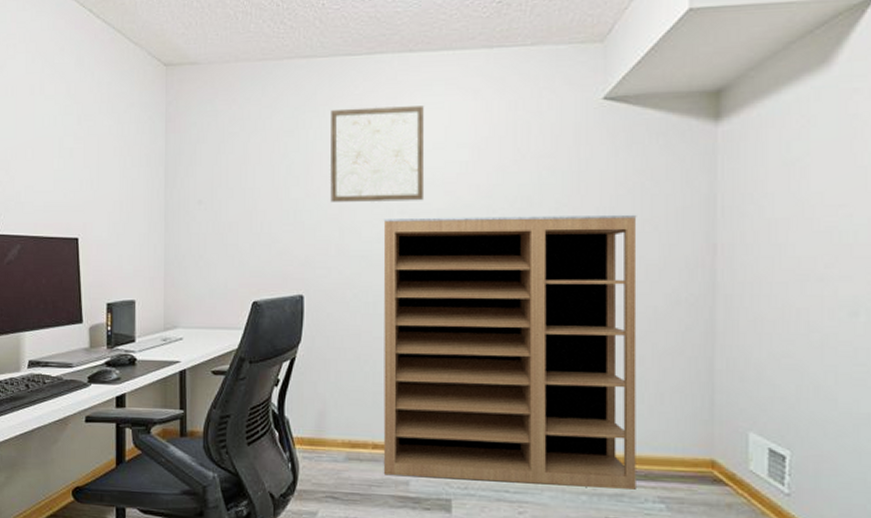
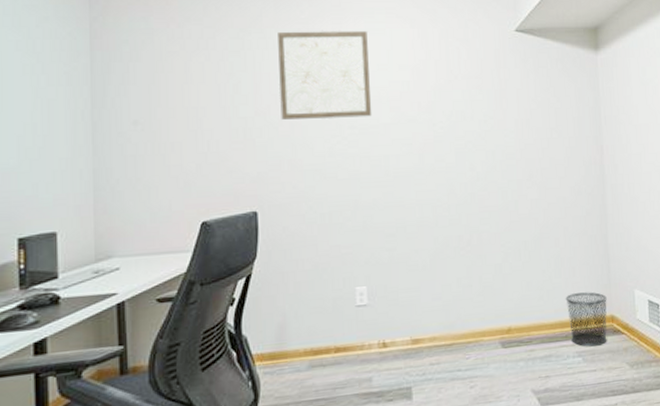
shelving unit: present [383,214,637,490] -> none [335,124,560,376]
waste bin: none [648,425,707,494] -> present [565,292,607,347]

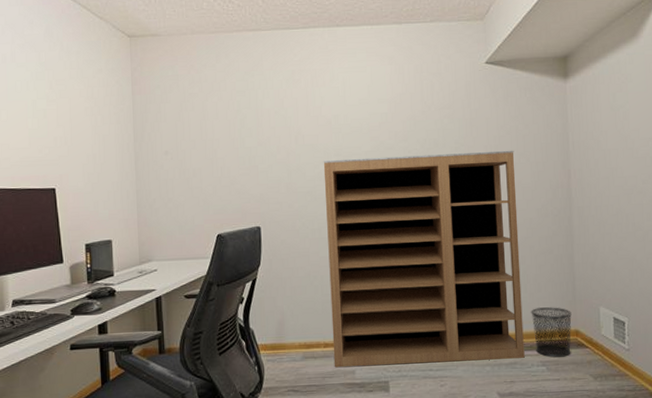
wall art: present [278,30,372,120] -> none [275,69,355,149]
shelving unit: none [335,124,560,376] -> present [323,150,525,368]

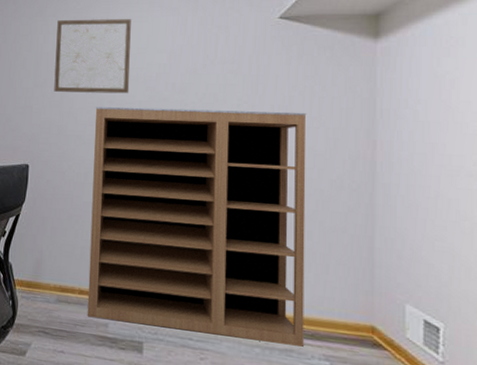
wall art: none [275,69,355,149] -> present [54,18,131,94]
waste bin: present [531,307,572,358] -> none [315,292,367,355]

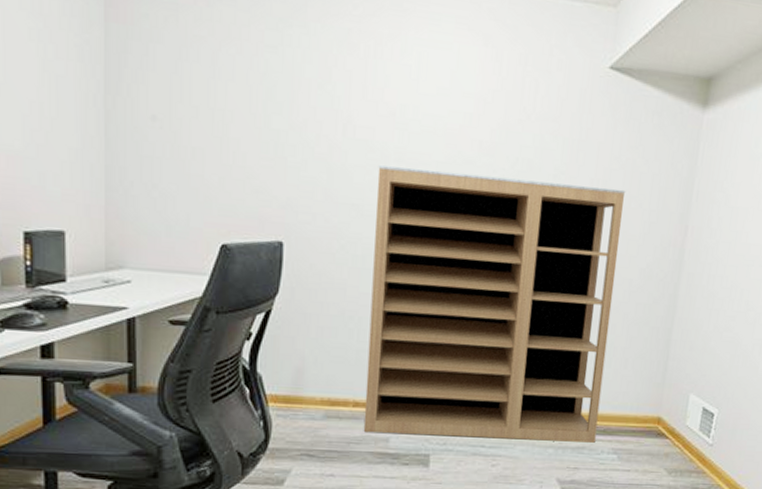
wall art: present [54,18,131,94] -> none [319,29,430,151]

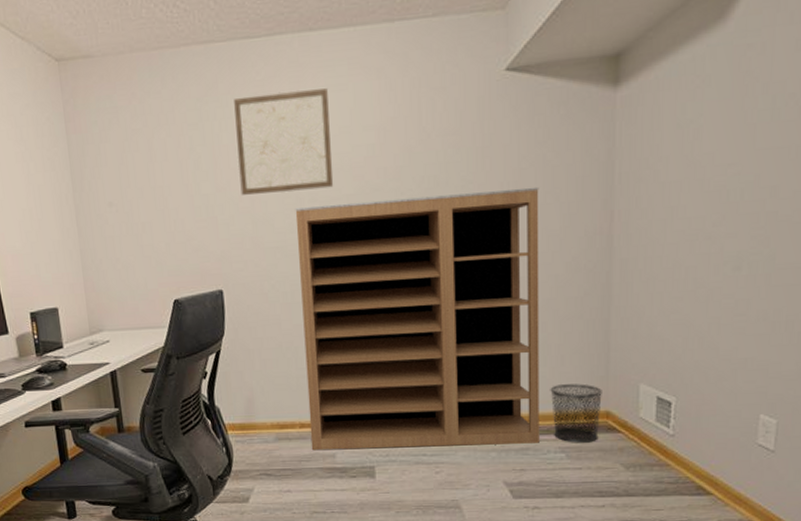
wall art: none [319,29,430,151] -> present [234,88,334,195]
waste bin: none [609,387,657,446] -> present [550,384,602,443]

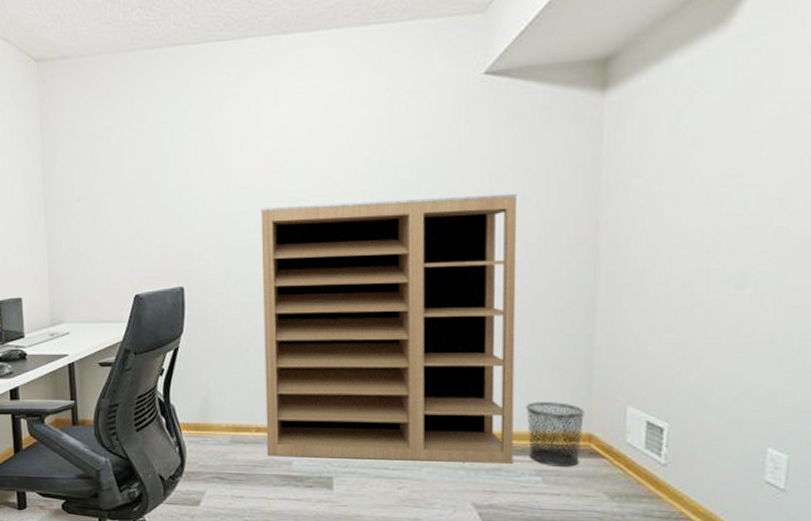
wall art: present [234,88,334,195] -> none [204,90,301,193]

